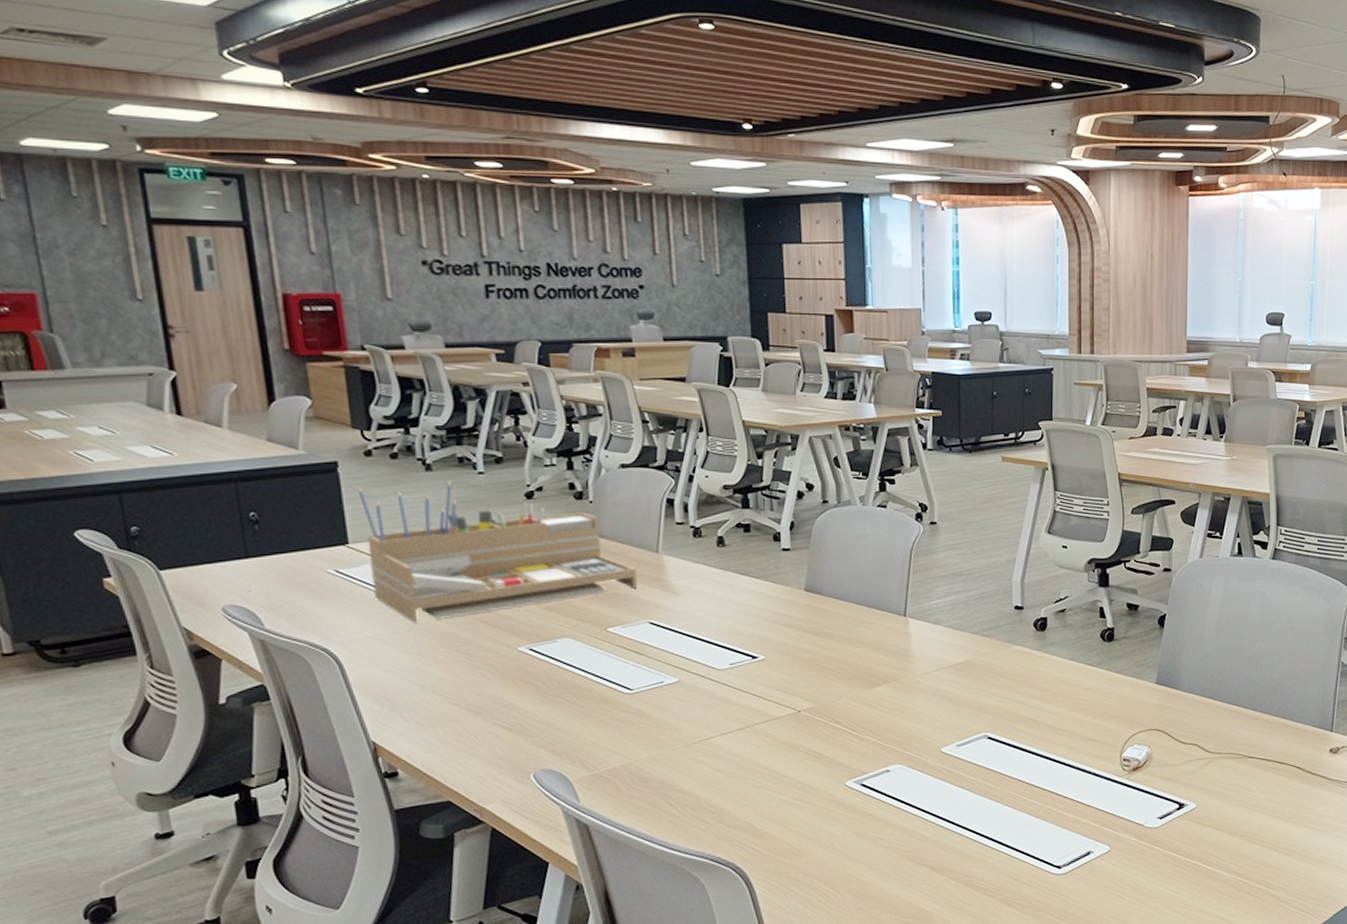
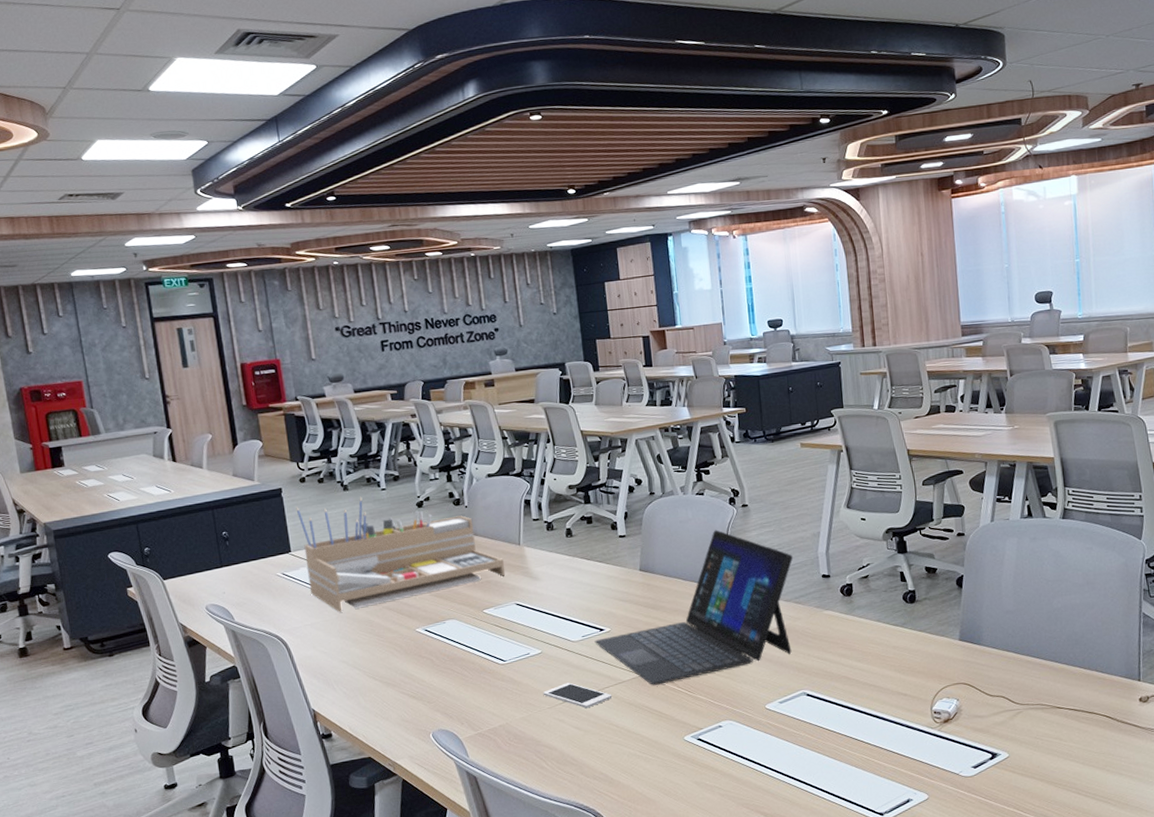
cell phone: none [677,717,763,748] -> present [543,682,612,709]
laptop: none [745,549,984,723] -> present [594,530,793,685]

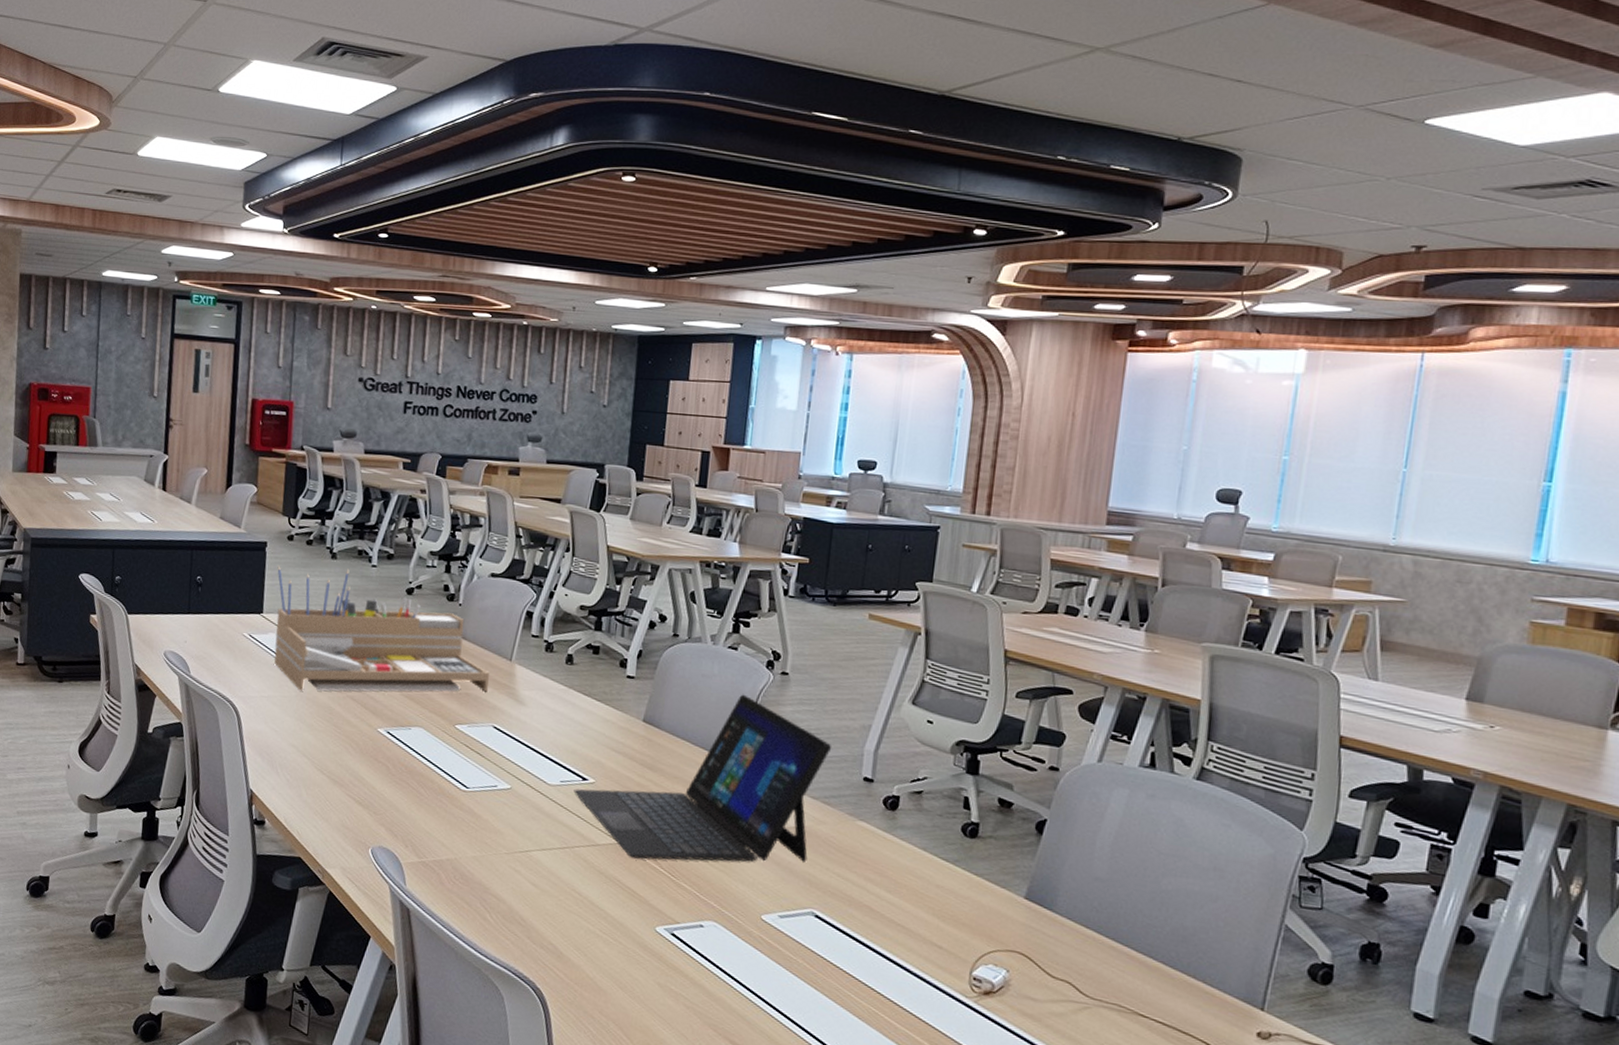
cell phone: present [543,682,612,709] -> none [502,829,582,865]

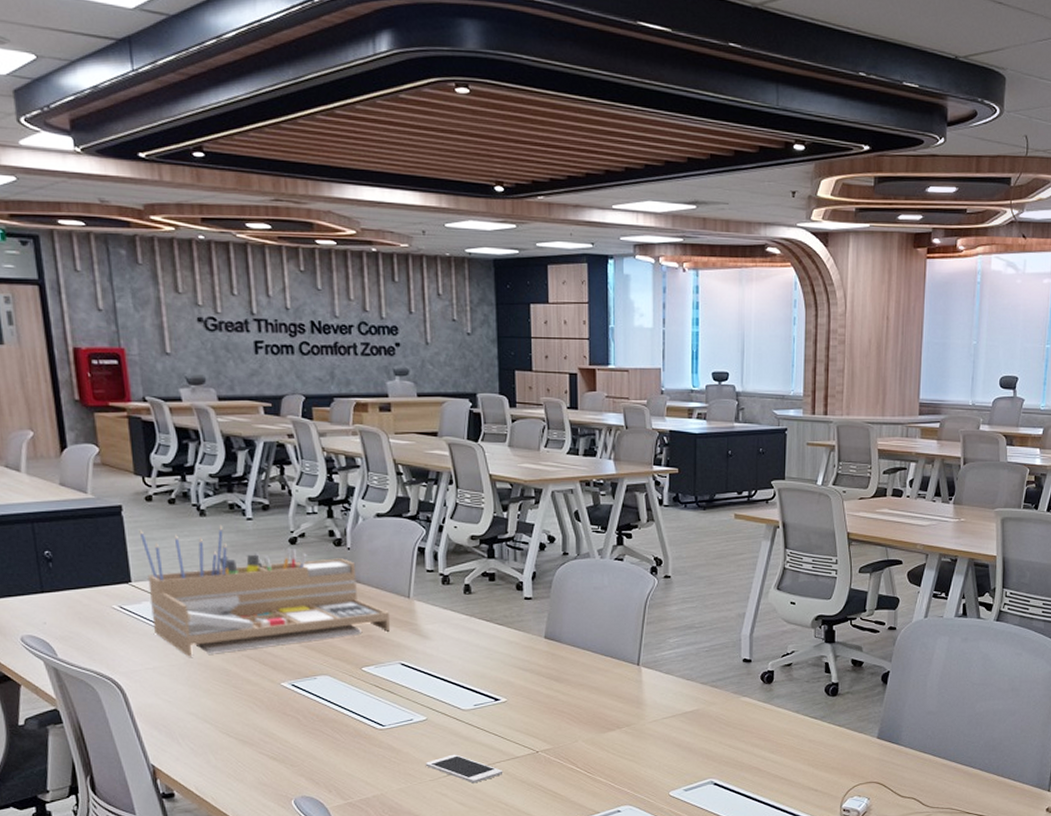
cell phone: none [502,829,582,865] -> present [425,754,503,784]
laptop: present [573,694,832,862] -> none [488,600,714,763]

